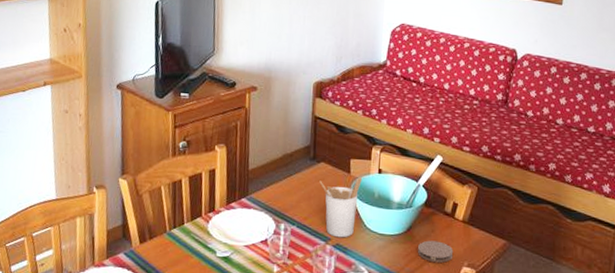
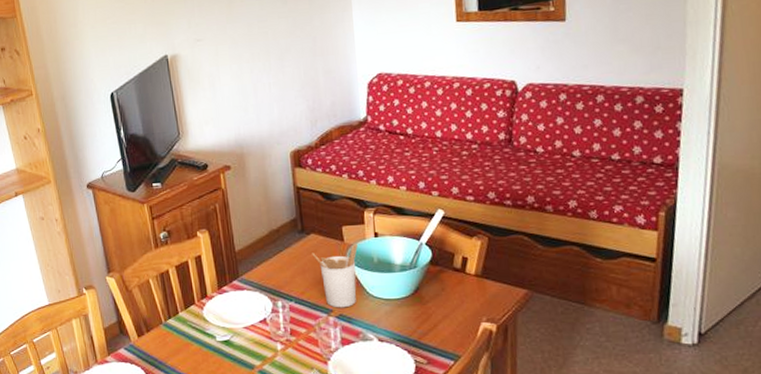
coaster: present [417,240,454,263] -> none [428,299,470,322]

